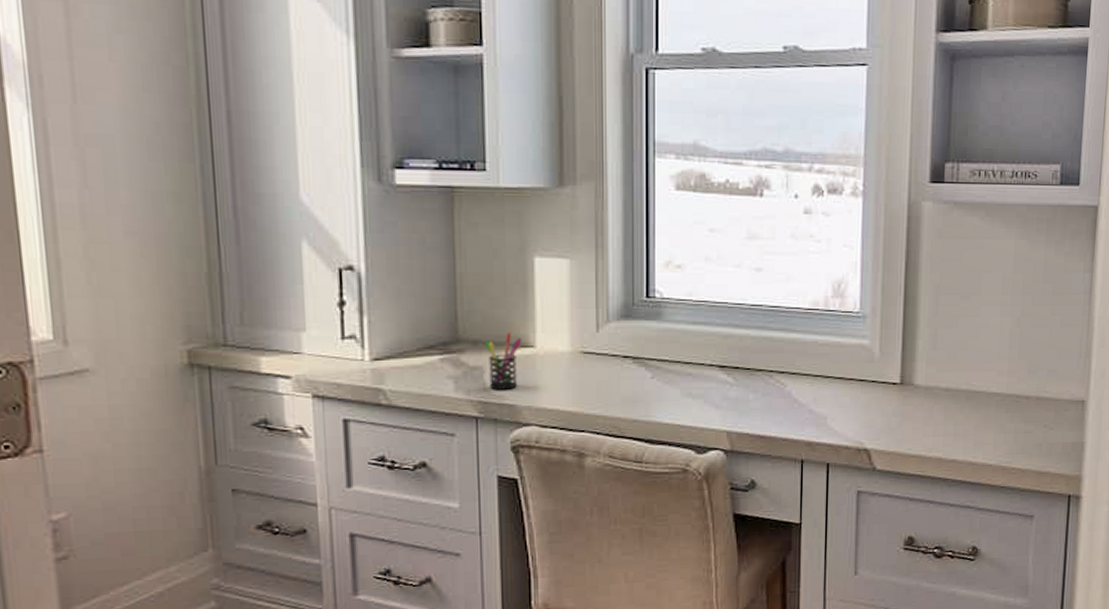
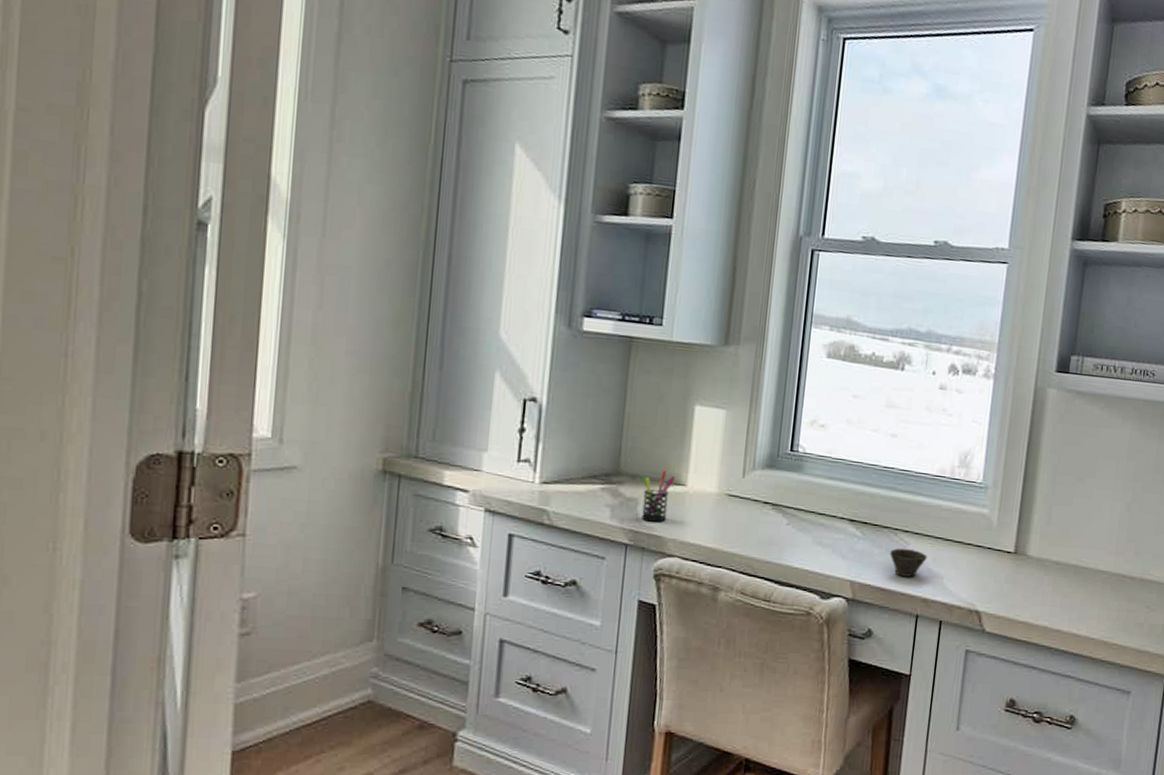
cup: none [767,391,807,421] -> present [890,548,927,577]

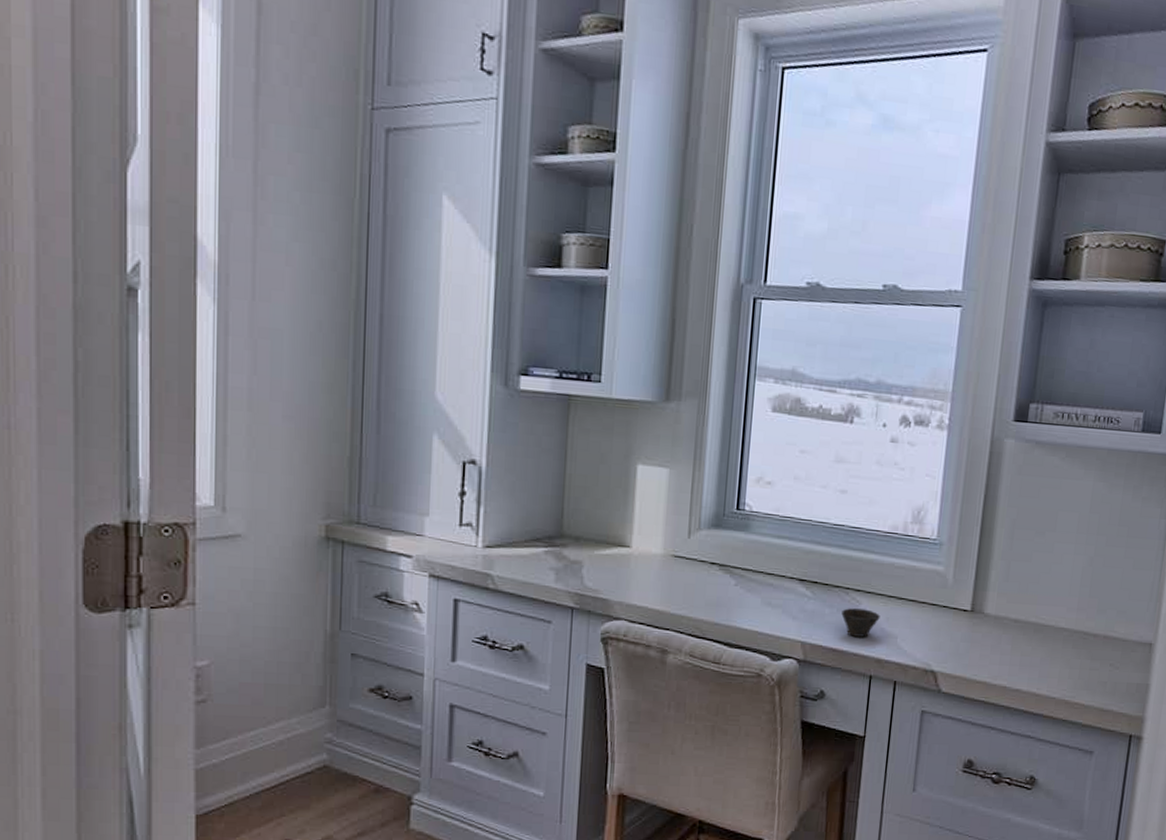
pen holder: present [641,470,676,522] -> none [585,532,620,585]

